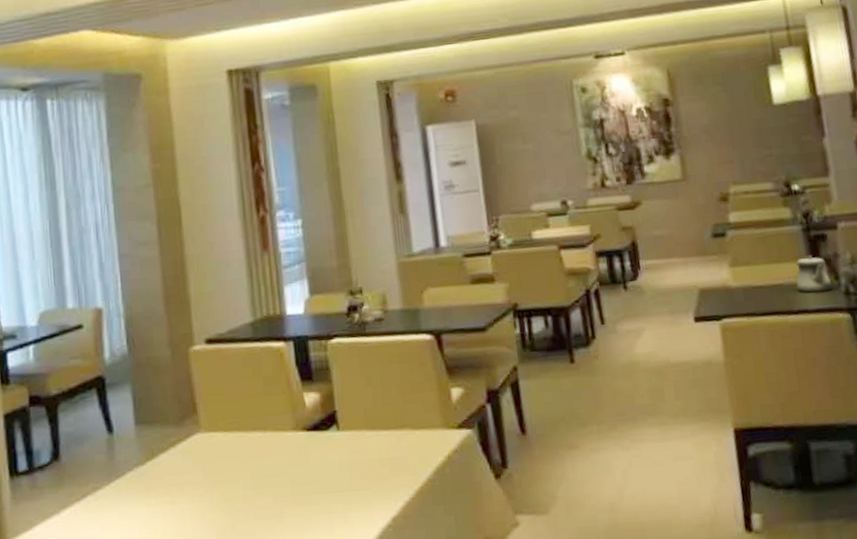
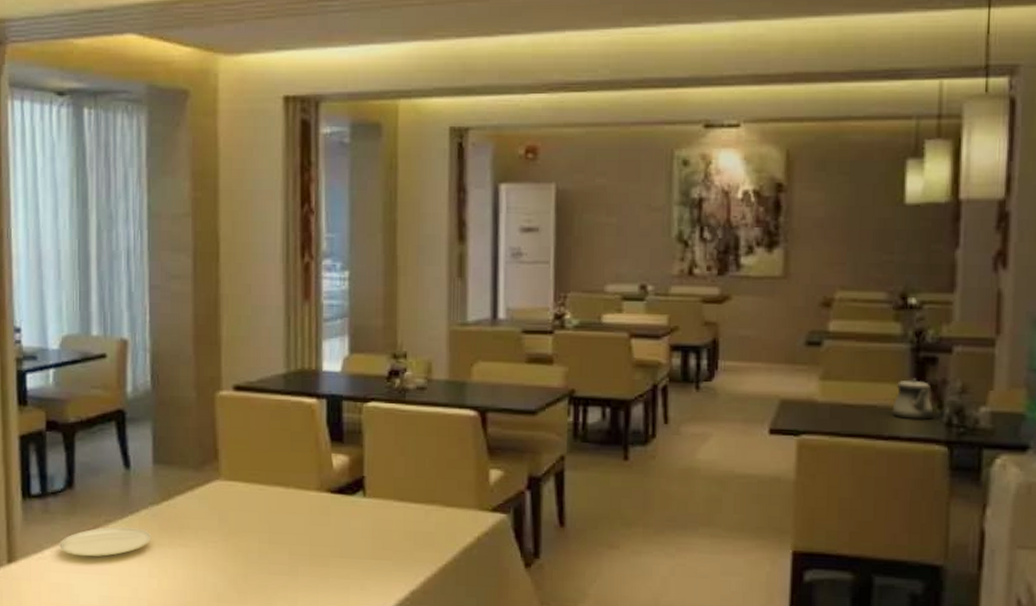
plate: none [49,491,140,528] -> present [59,527,152,557]

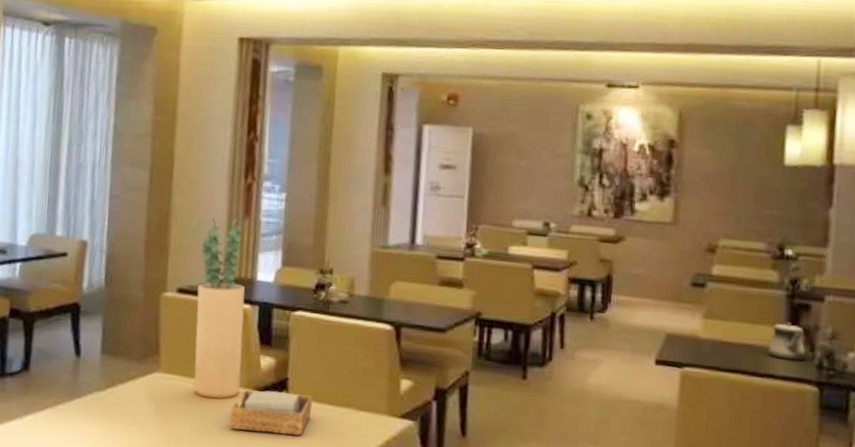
plate: present [59,527,152,557] -> none [12,408,95,435]
vase: none [256,293,312,505] -> present [194,209,245,399]
napkin holder: none [302,492,393,539] -> present [229,389,313,436]

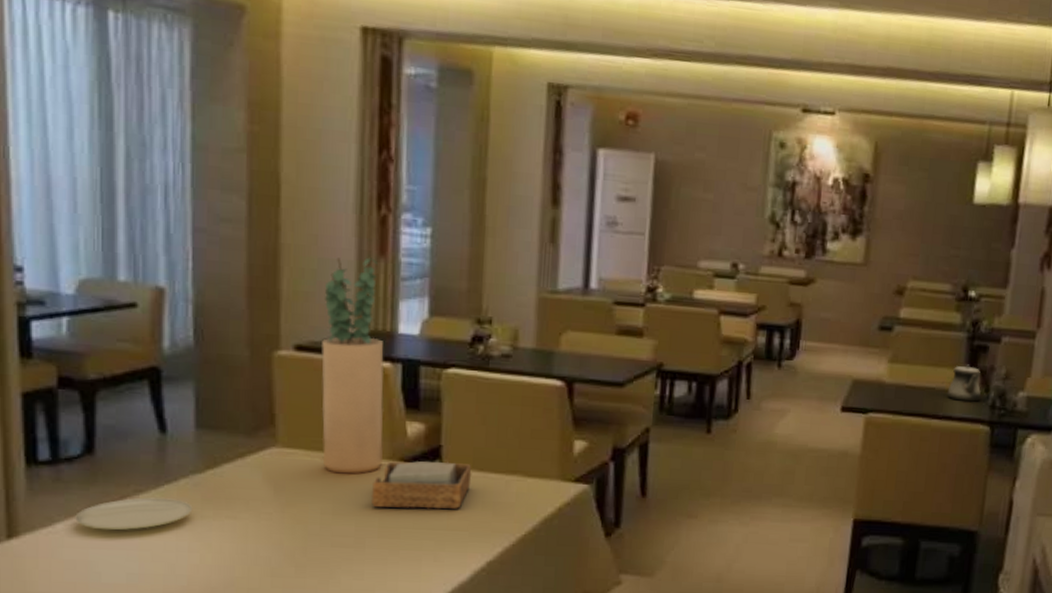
plate: none [12,408,95,435] -> present [75,497,193,531]

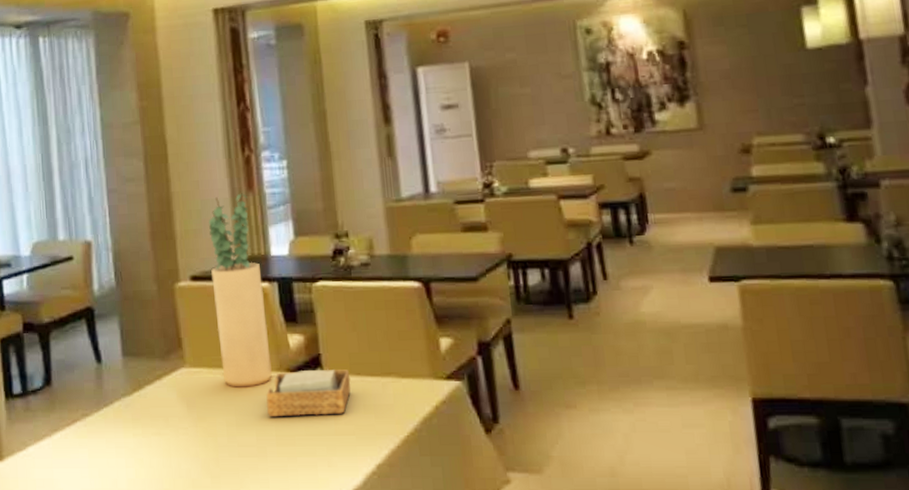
plate: present [75,497,193,531] -> none [41,420,127,451]
teapot: present [947,364,982,403] -> none [828,215,873,257]

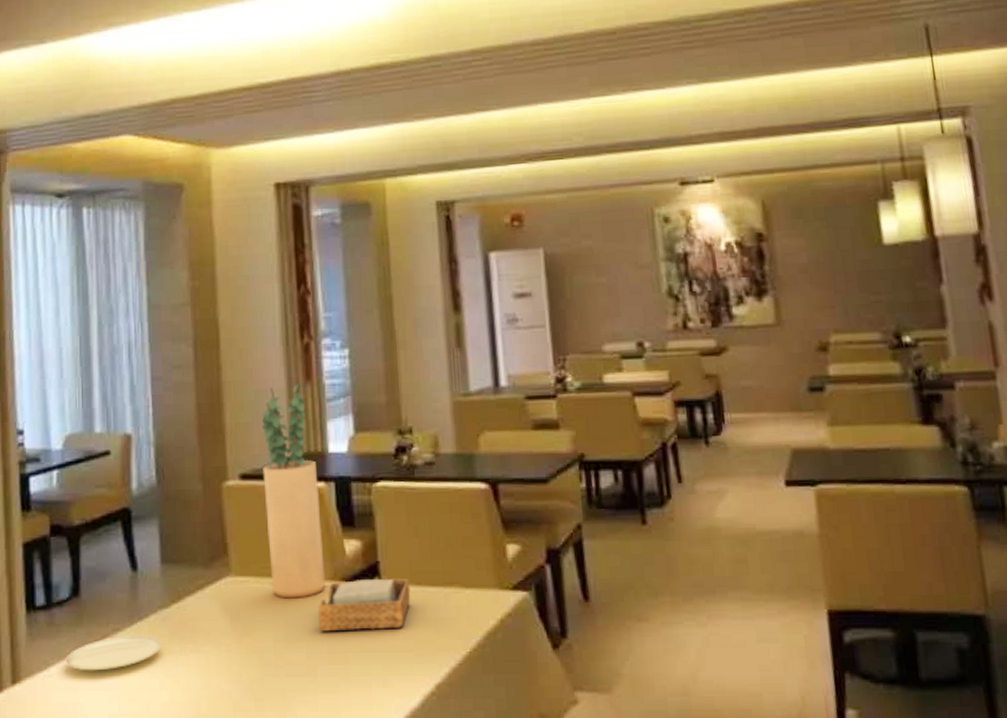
plate: none [41,420,127,451] -> present [66,635,162,671]

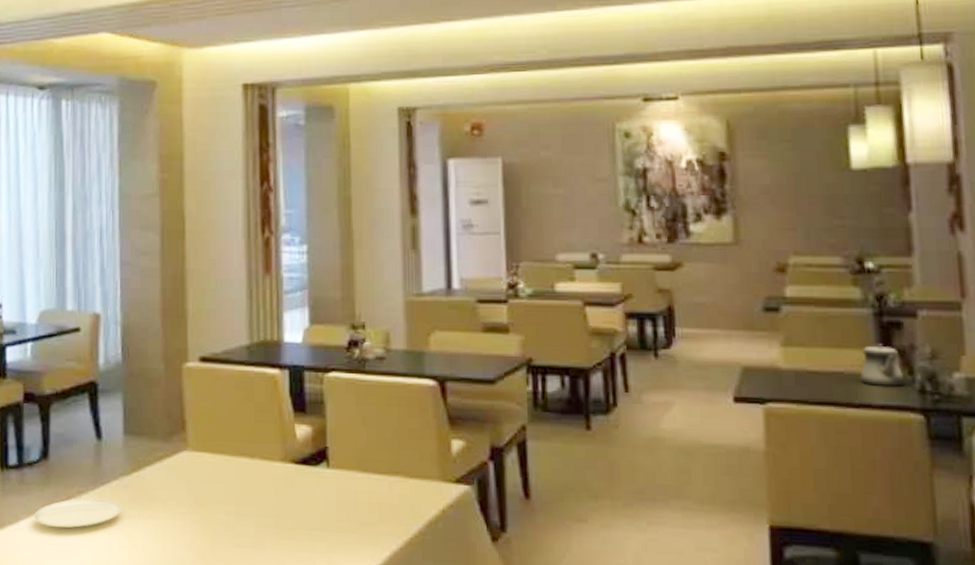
vase: present [262,374,325,599] -> none [221,267,276,476]
napkin holder: present [318,578,411,632] -> none [267,463,357,511]
teapot: none [904,417,948,461] -> present [860,344,905,388]

